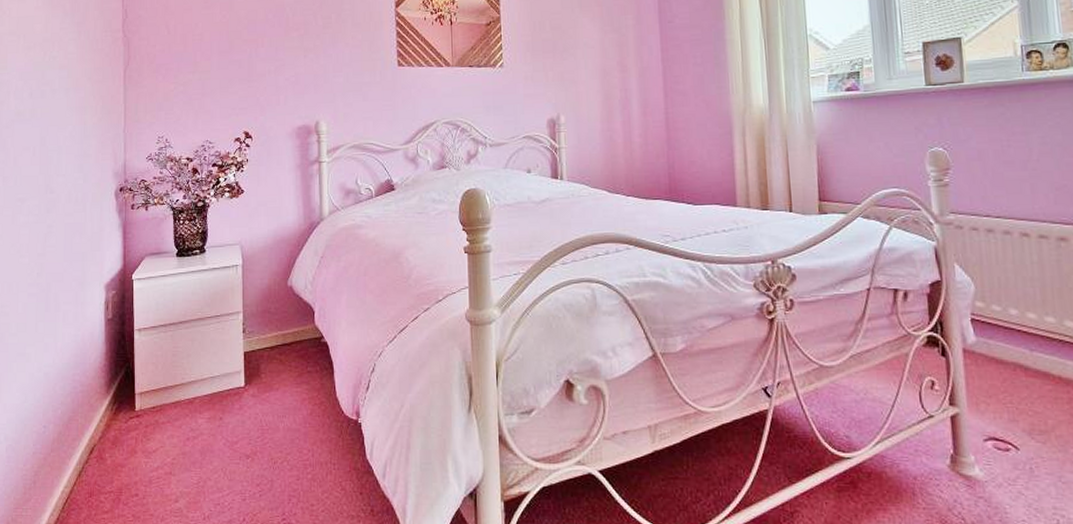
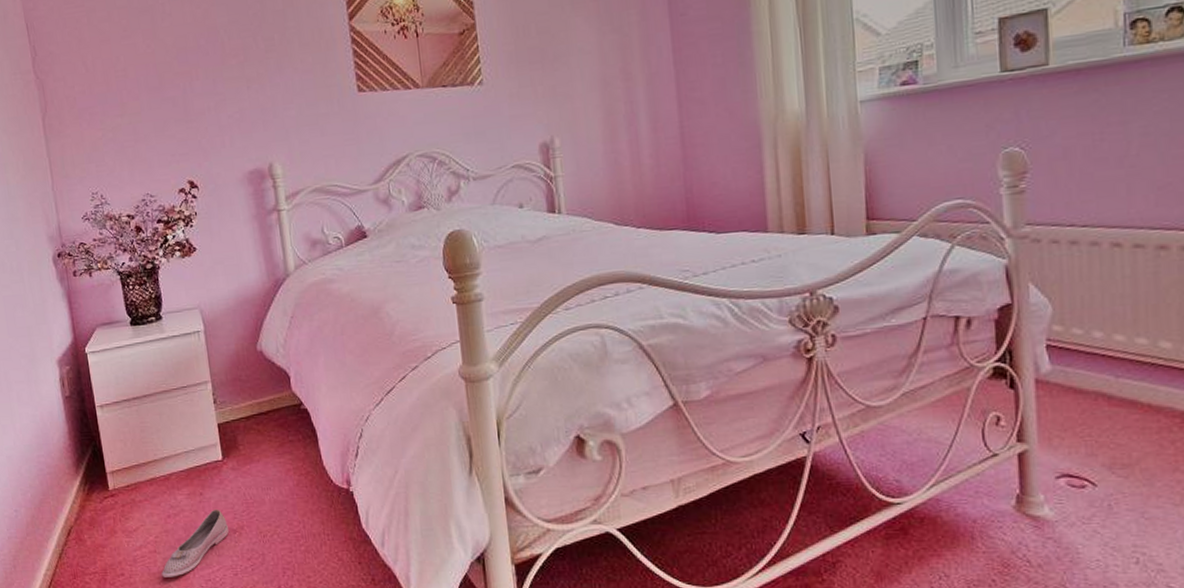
shoe: none [174,434,242,500] -> present [162,509,229,578]

